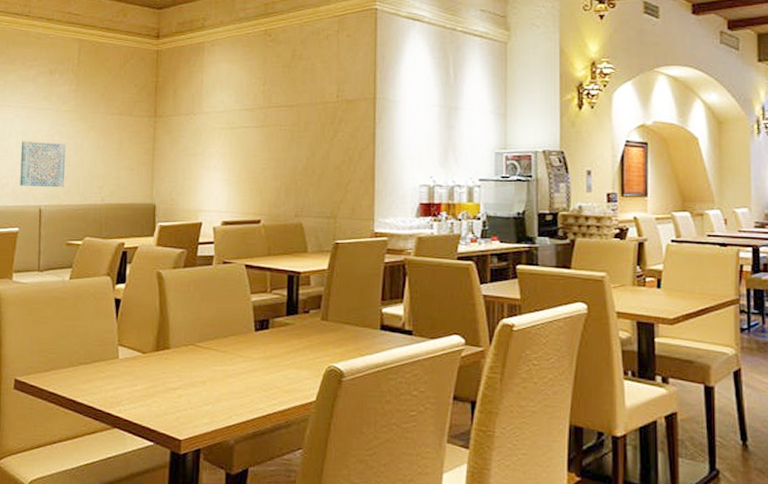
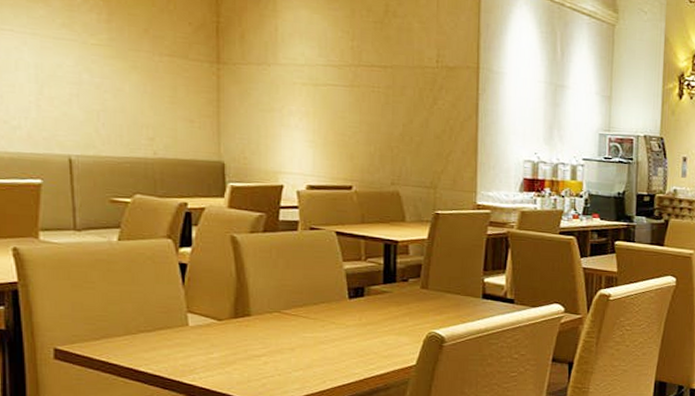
wall art: present [19,141,66,188] -> none [34,76,102,136]

